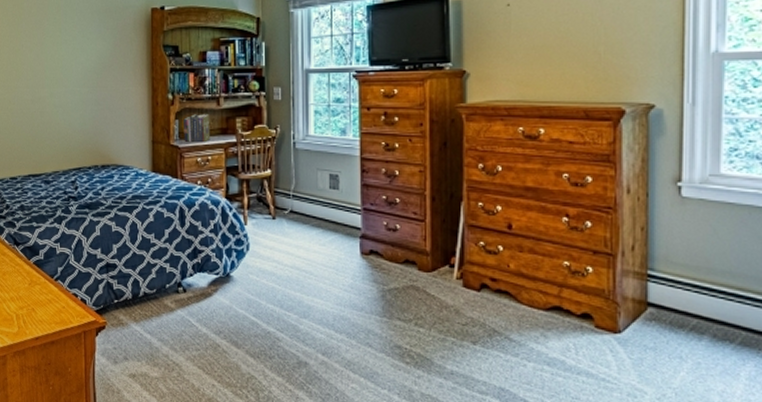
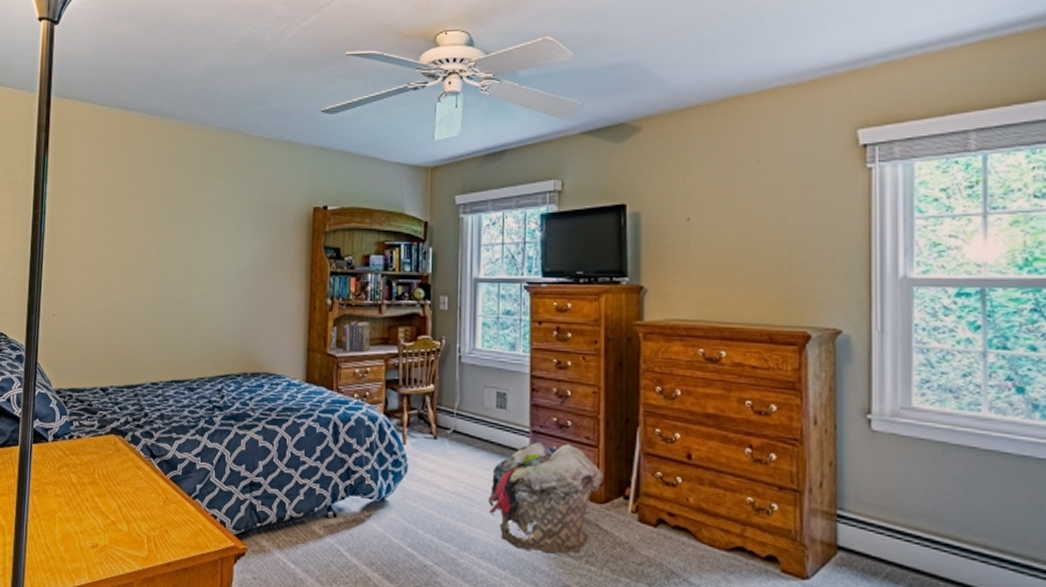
laundry basket: none [324,218,429,318] -> present [488,441,603,554]

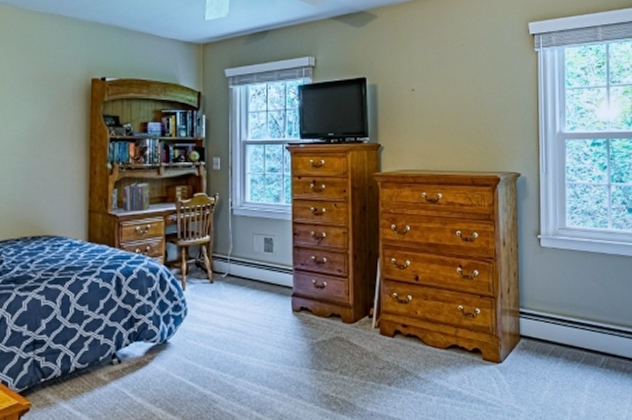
laundry basket: present [488,441,603,554] -> none [259,276,352,370]

